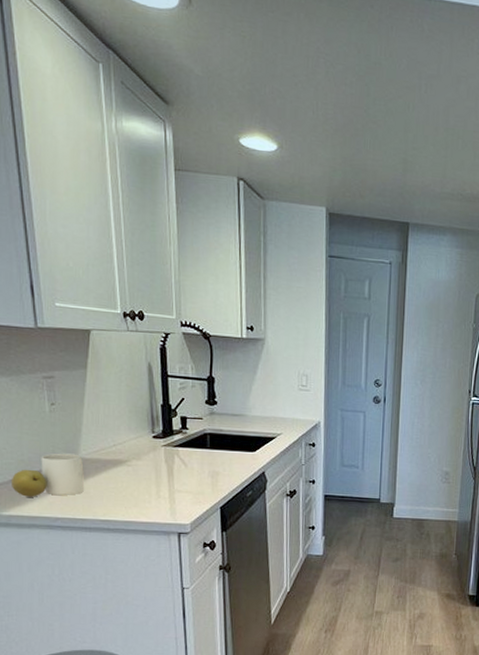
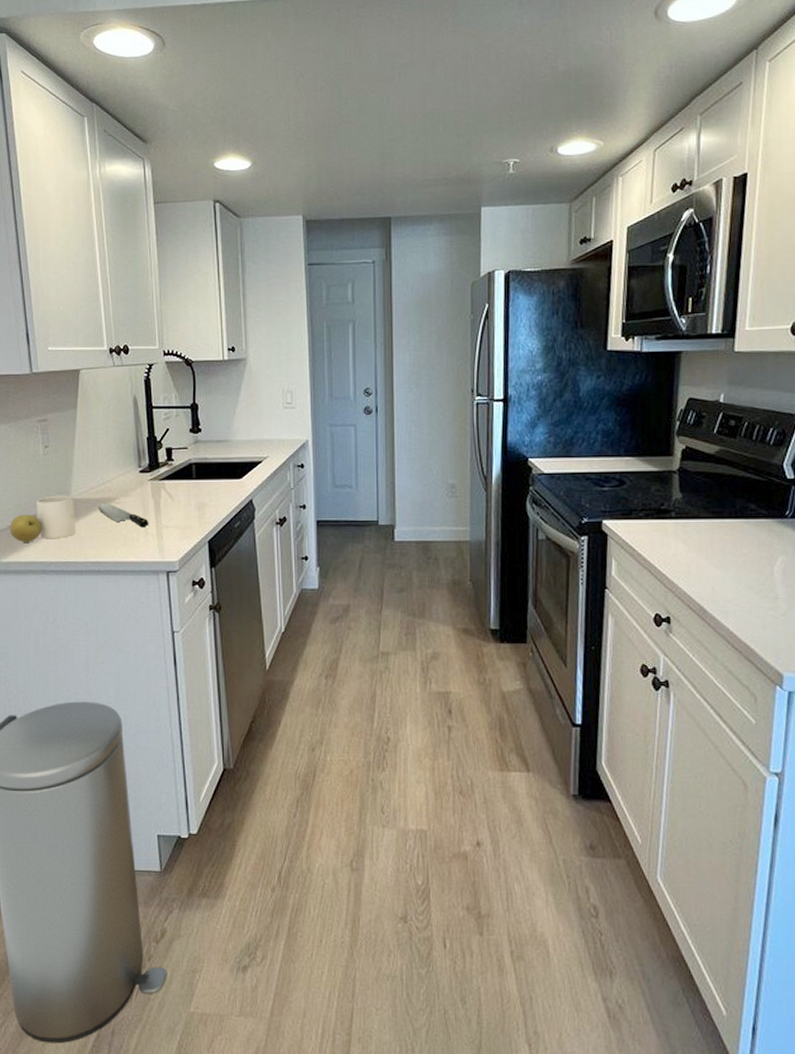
knife: none [108,465,161,491] -> present [98,503,148,528]

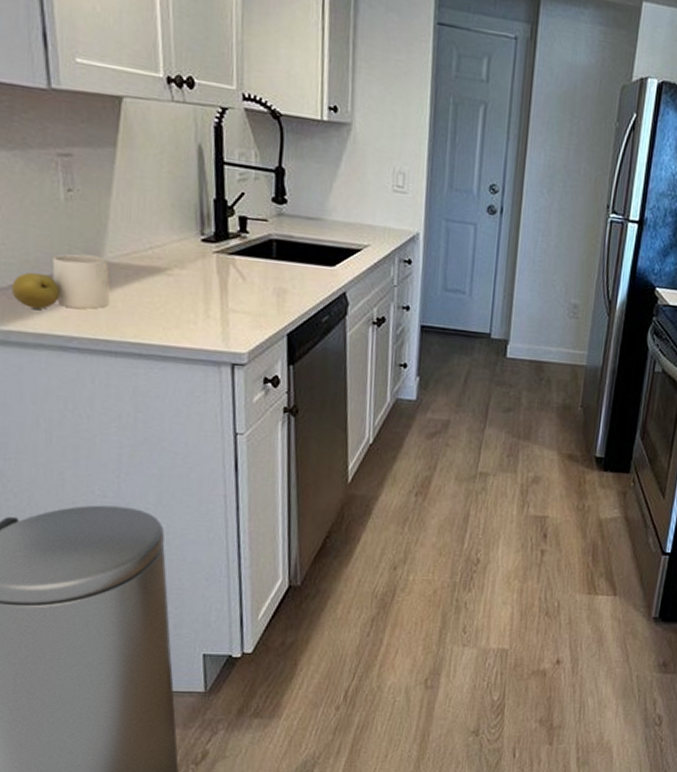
knife: present [98,503,148,528] -> none [142,272,210,309]

